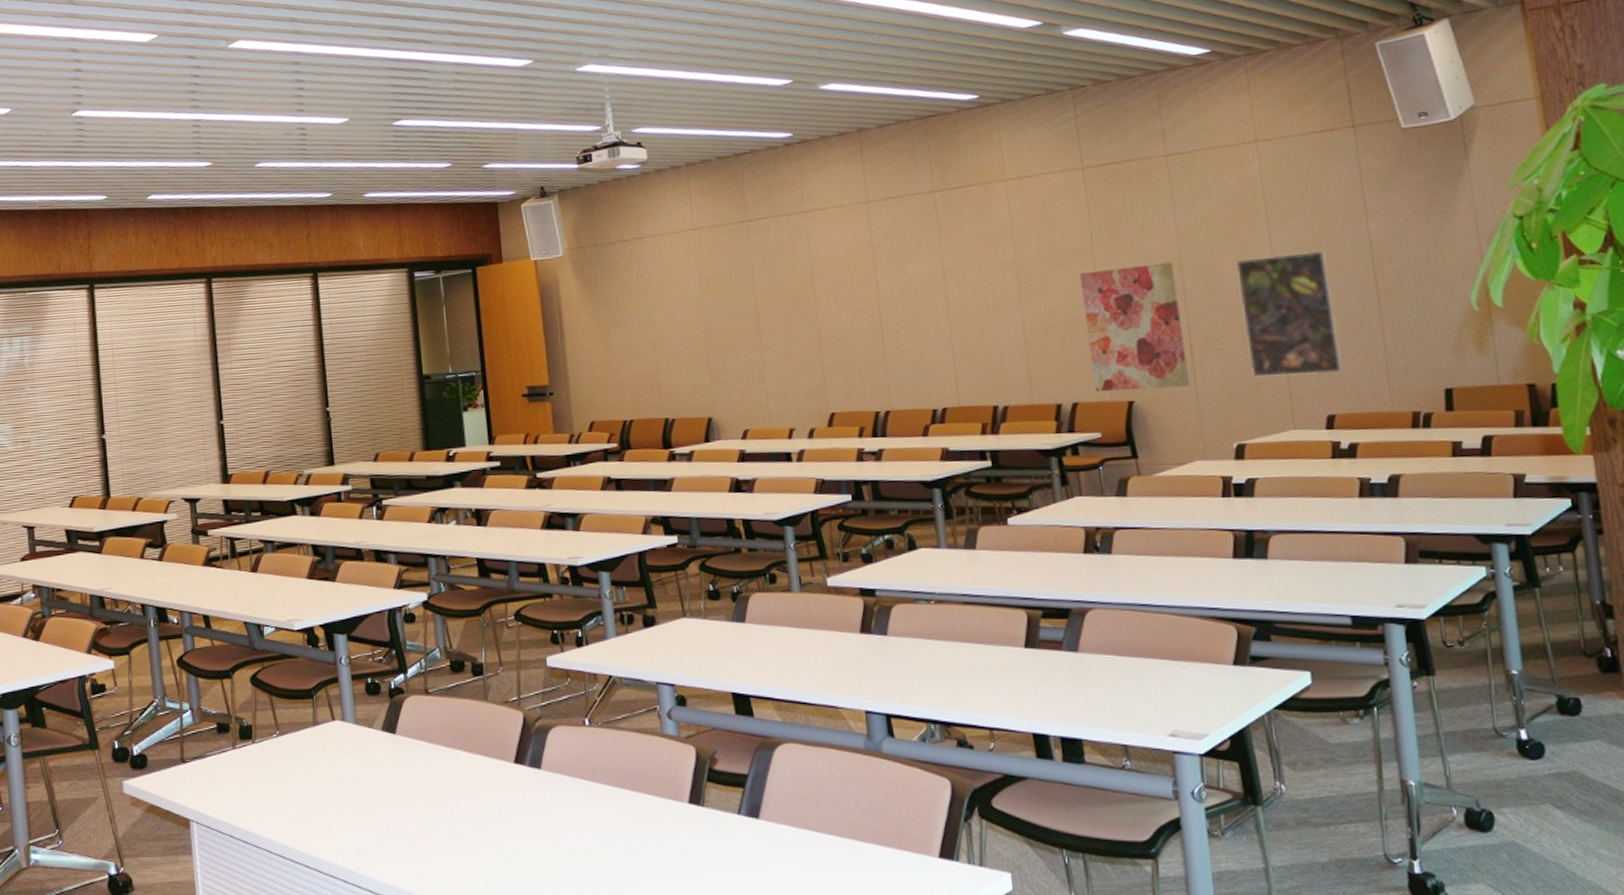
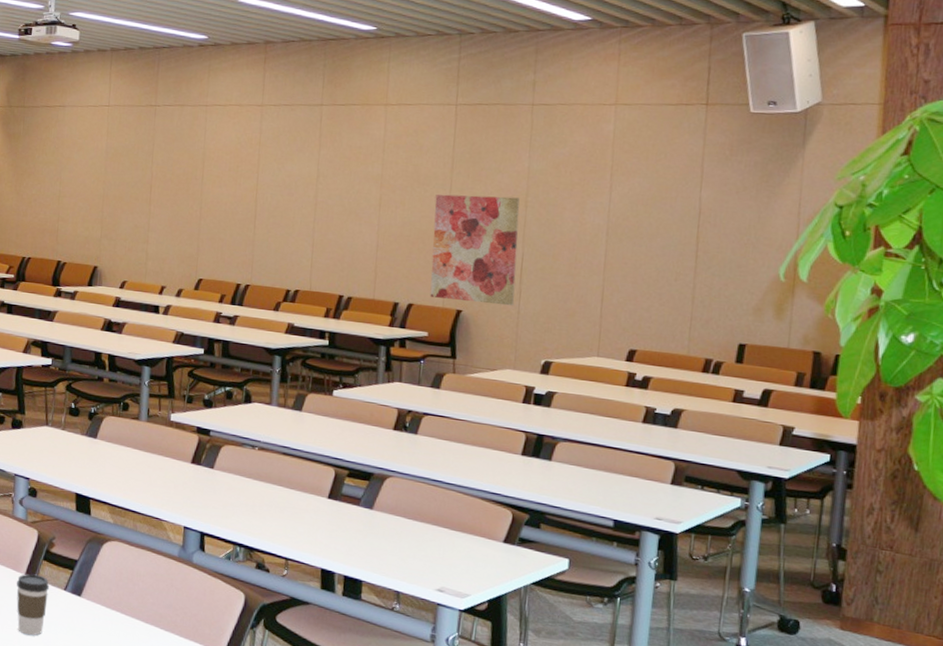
coffee cup: none [679,801,721,878] -> present [16,573,49,636]
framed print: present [1235,251,1343,377] -> none [570,205,657,316]

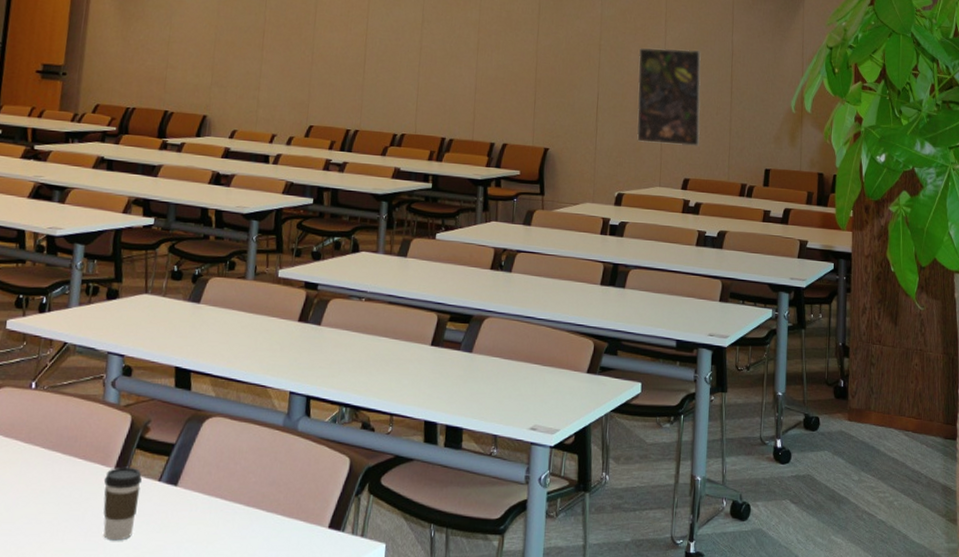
wall art: present [429,194,520,306] -> none [521,38,595,143]
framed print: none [570,205,657,316] -> present [636,48,701,147]

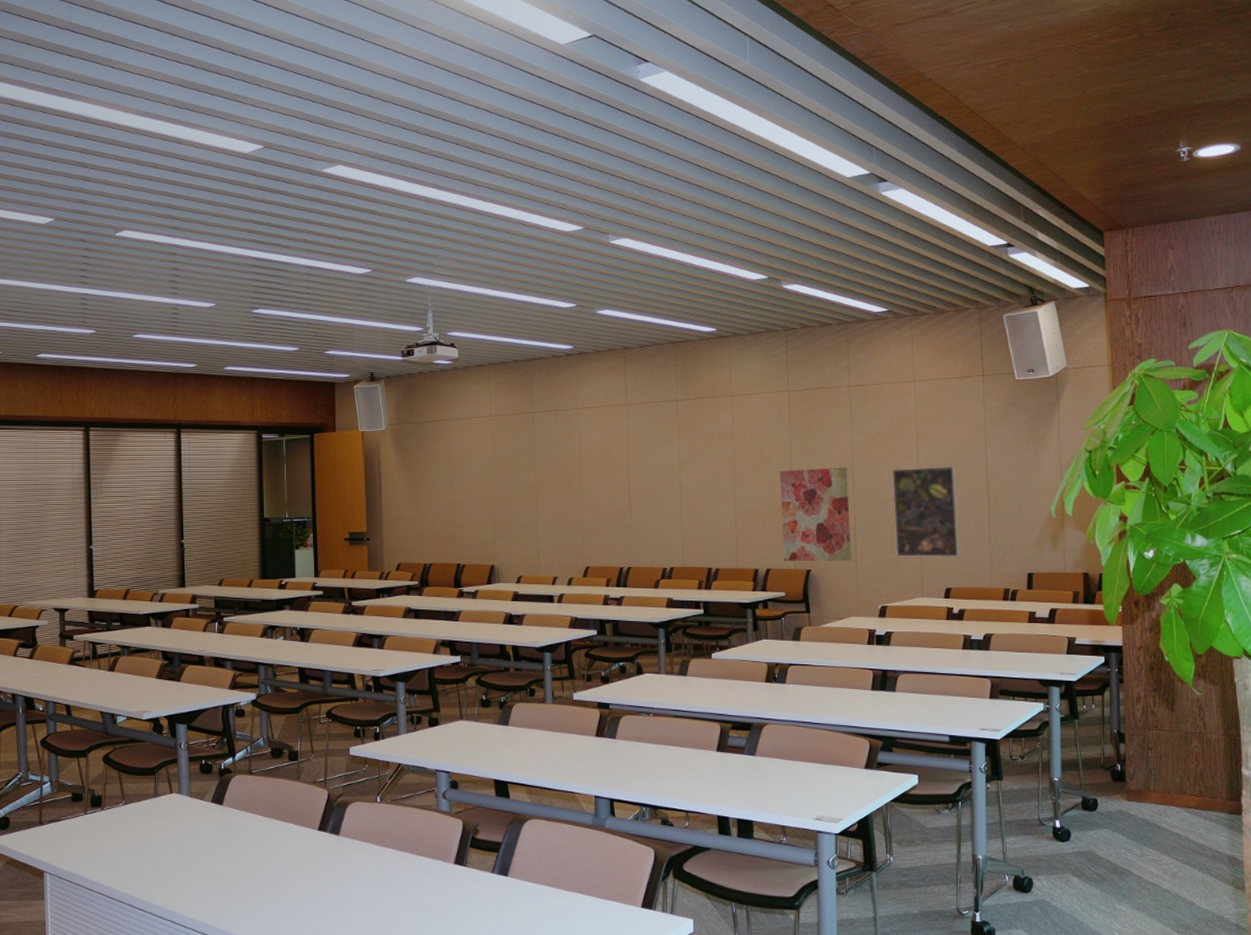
coffee cup: present [103,466,142,541] -> none [446,862,477,921]
wall art: none [521,38,595,143] -> present [779,467,852,562]

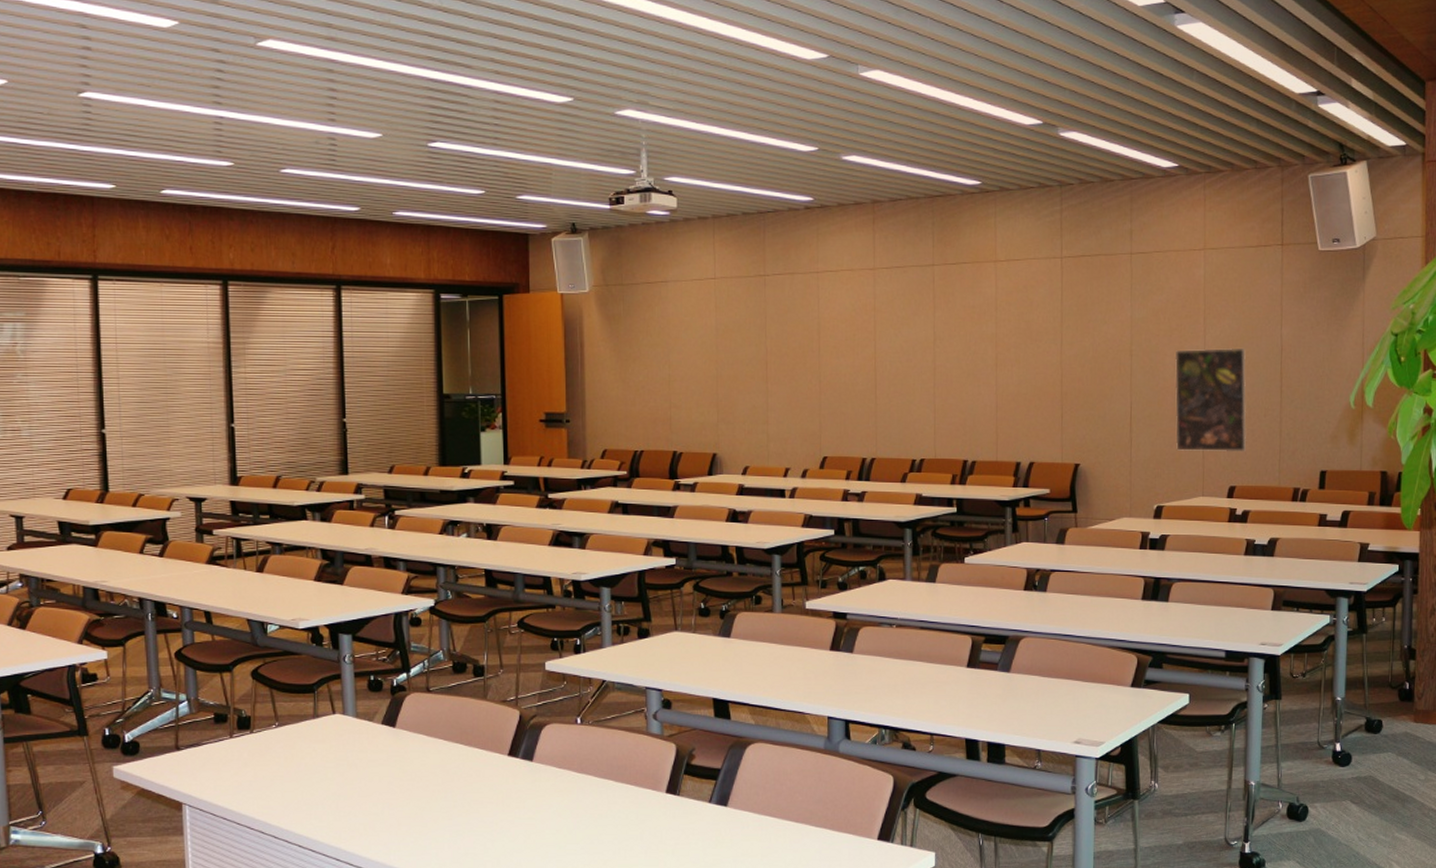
wall art: present [779,467,852,562] -> none [1048,347,1127,455]

